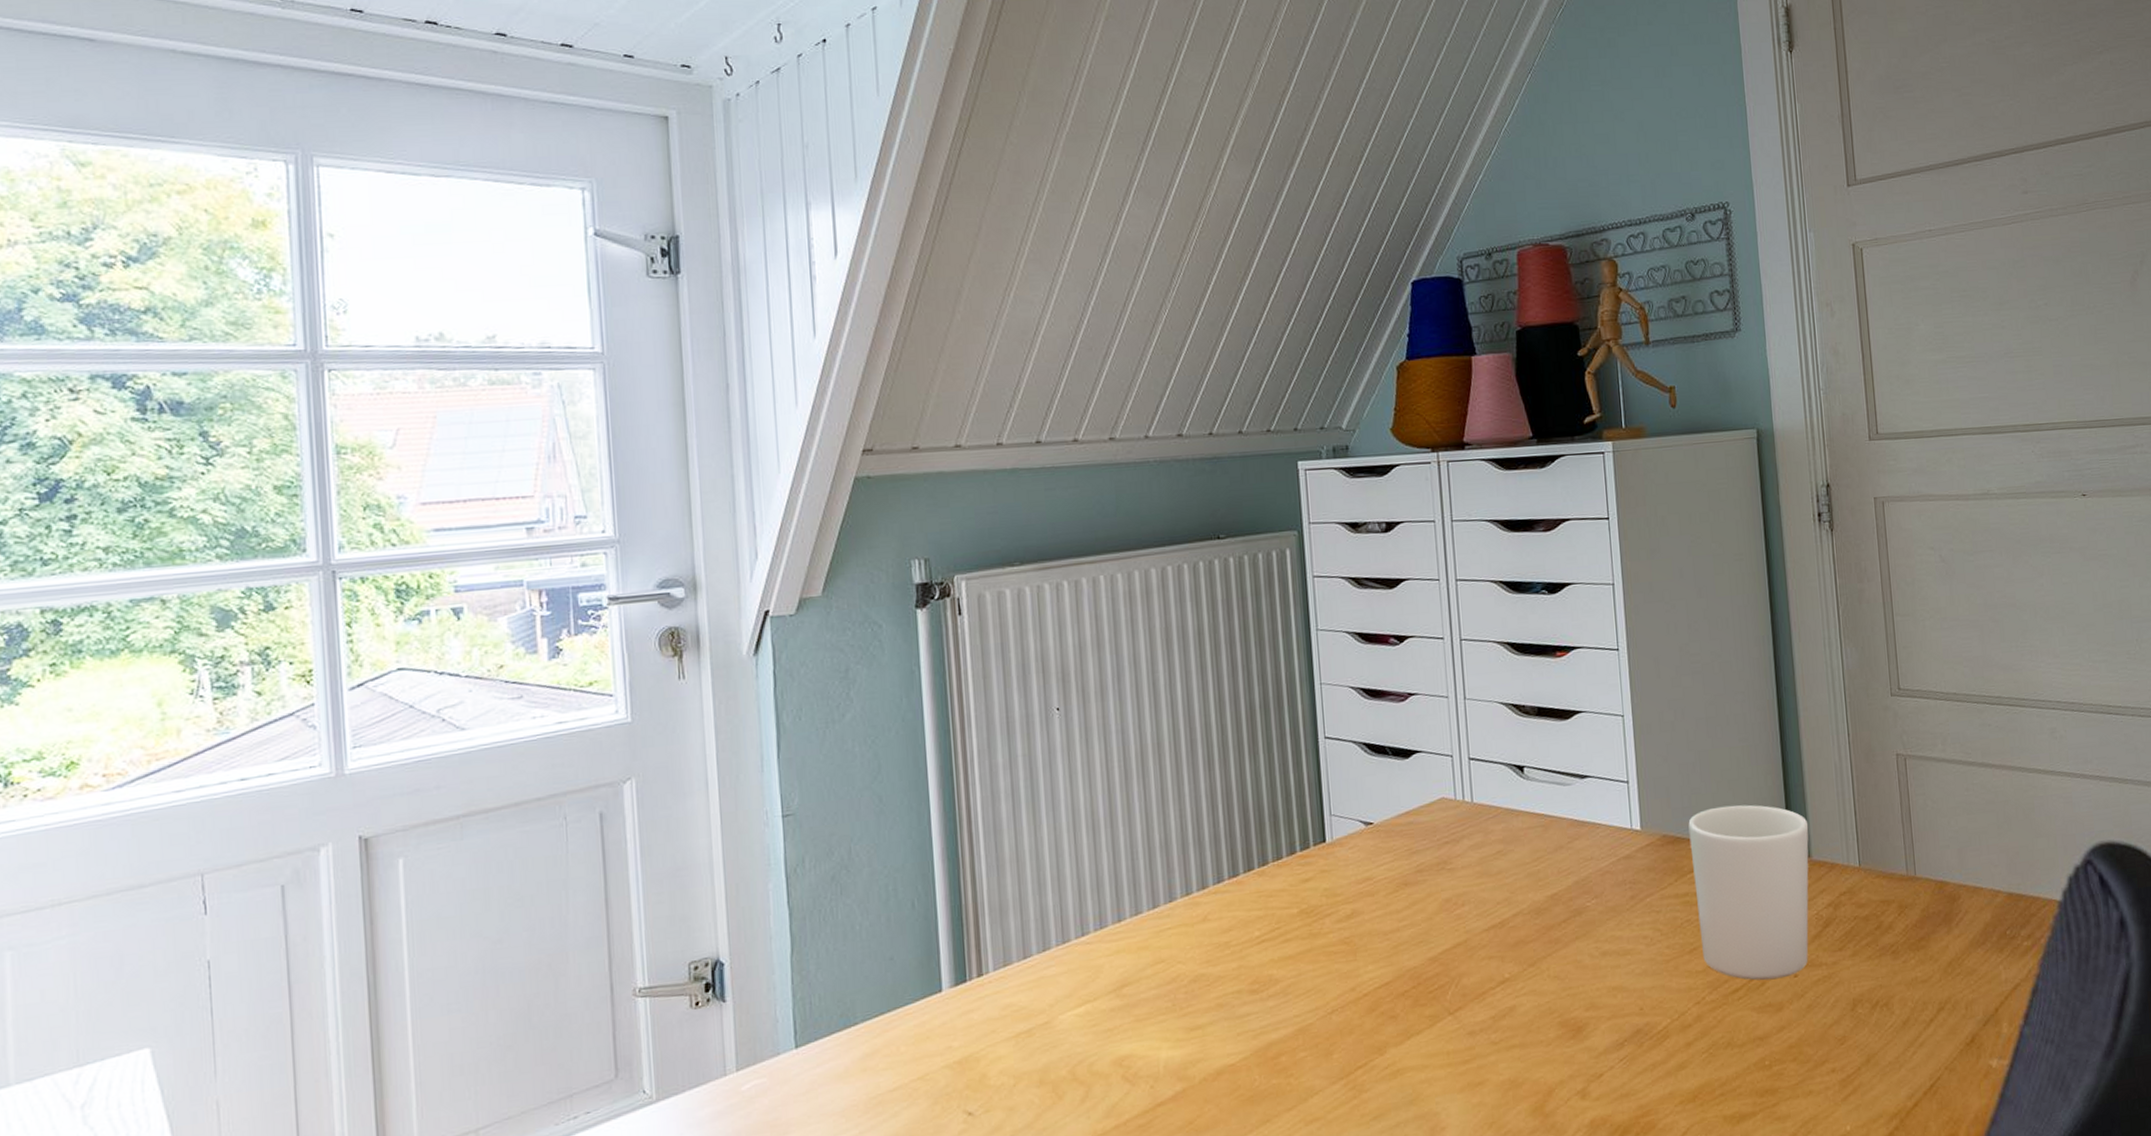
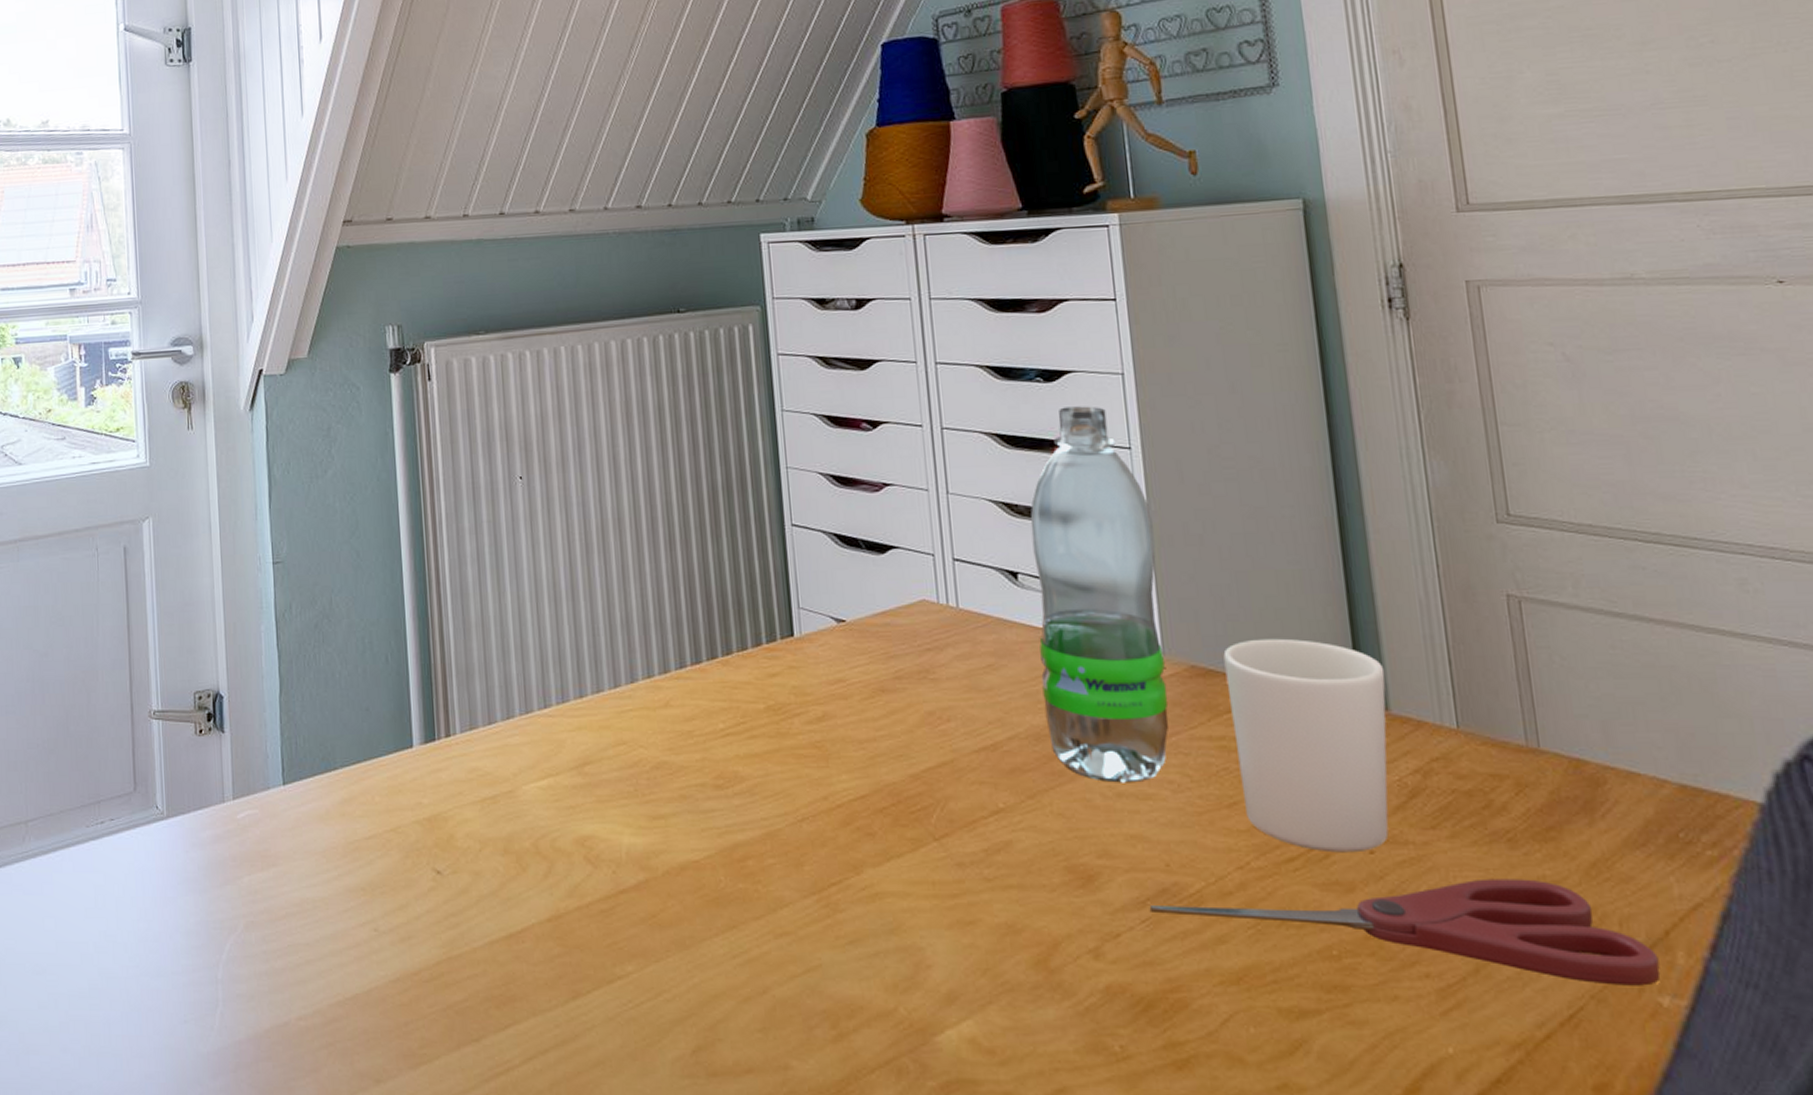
bottle: none [1535,613,1645,944] -> present [1030,406,1169,783]
scissors: none [1626,981,1992,1058] -> present [1149,878,1661,986]

